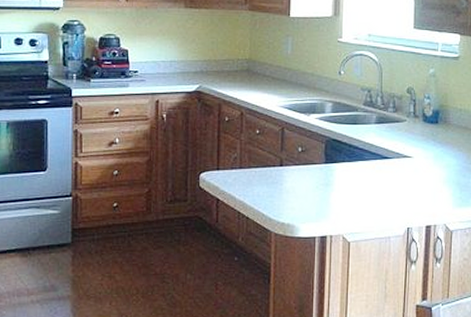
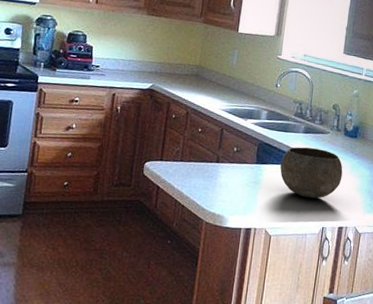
bowl: none [353,140,425,196] -> present [280,147,343,199]

